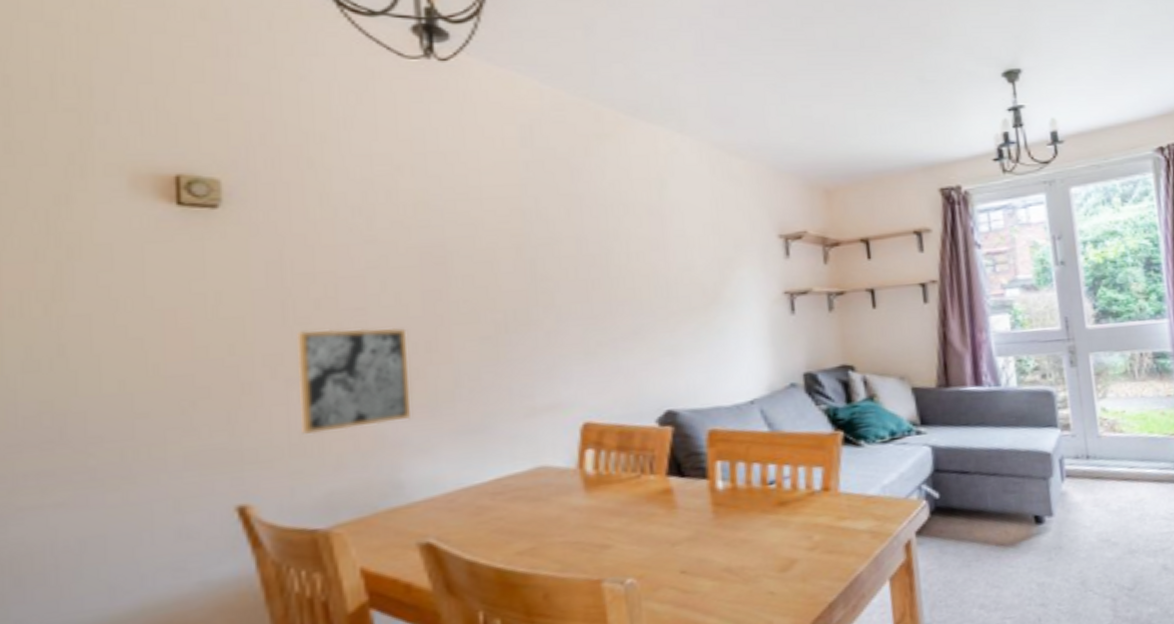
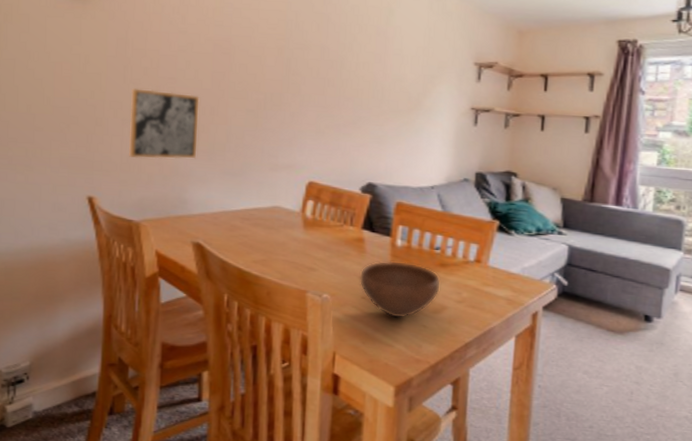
bowl: none [673,509,785,592] -> present [359,261,441,319]

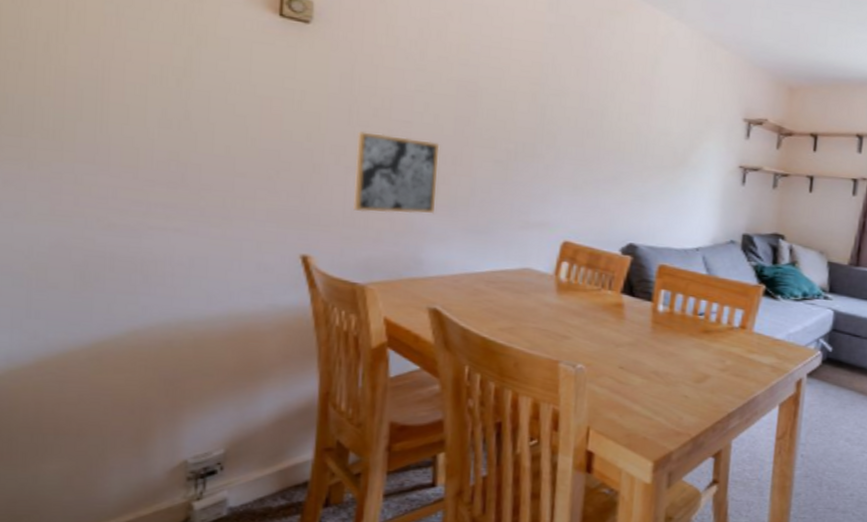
bowl: present [359,261,441,319] -> none [617,327,705,390]

